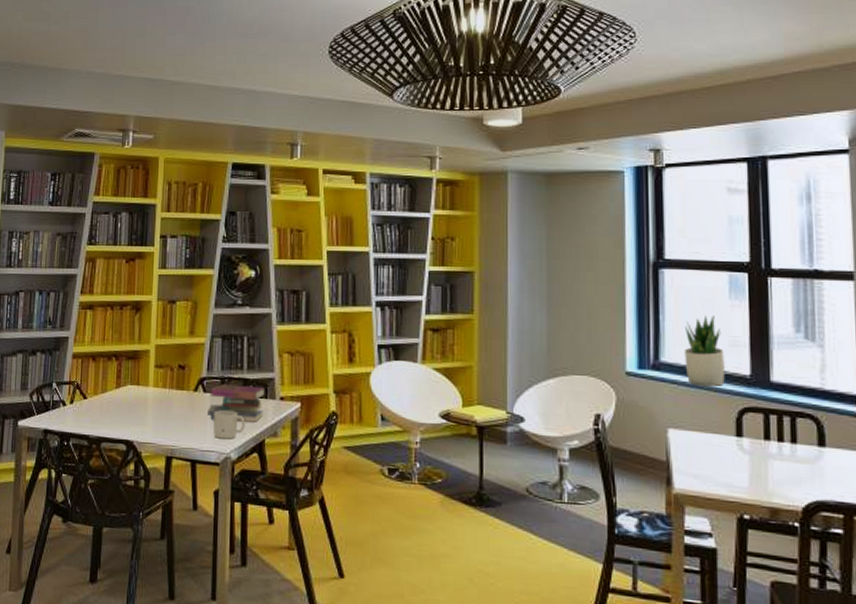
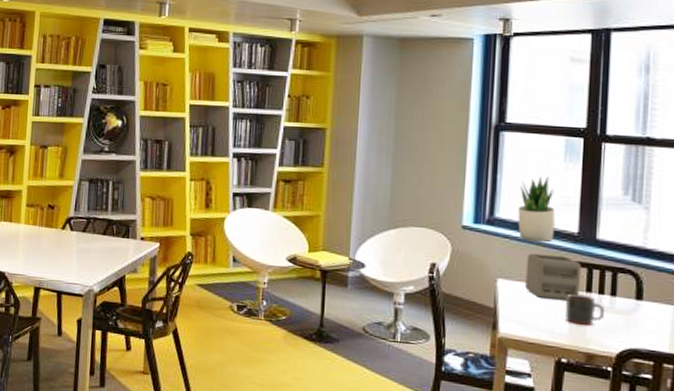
books: present [207,384,265,422] -> none [73,224,127,259]
mug: present [213,410,245,439] -> none [78,247,108,274]
desk organizer: none [697,399,758,450] -> present [525,253,582,300]
mug: none [744,442,785,478] -> present [565,293,604,326]

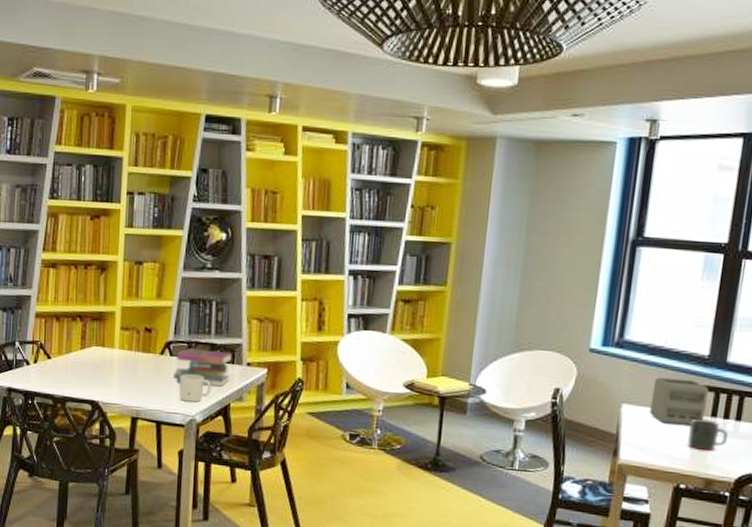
books: none [73,224,127,259] -> present [173,348,232,387]
mug: none [78,247,108,274] -> present [179,374,211,402]
planter: present [517,176,555,243] -> none [647,295,688,366]

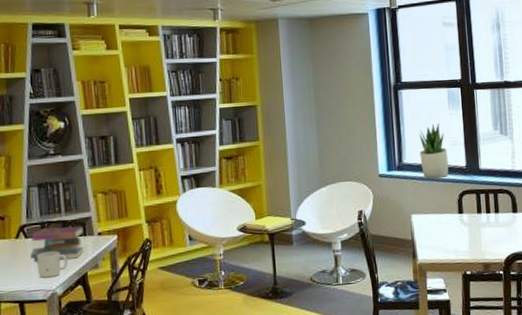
planter: none [647,295,688,366] -> present [419,123,449,180]
desk organizer: present [649,377,710,425] -> none [431,187,473,225]
mug: present [688,418,728,451] -> none [464,215,492,242]

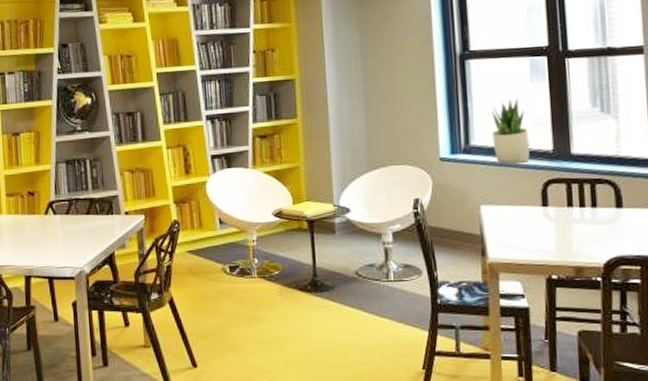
books: present [30,226,84,262] -> none [59,204,111,239]
mug: present [36,251,68,278] -> none [64,229,95,255]

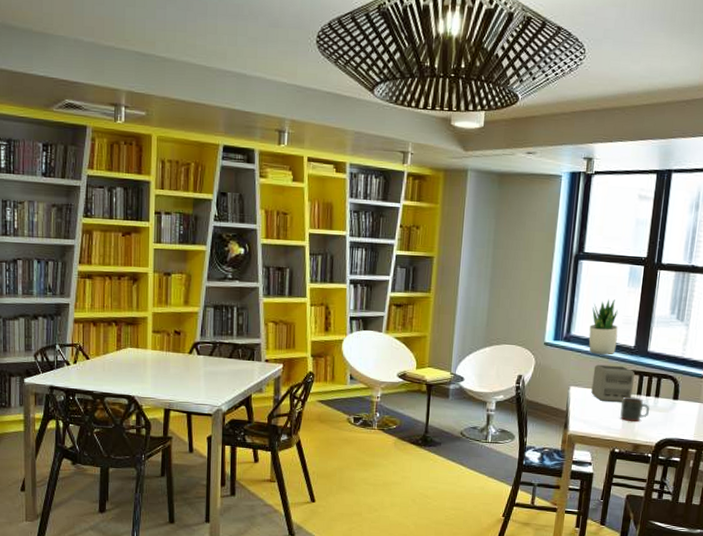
desk organizer: none [506,174,561,219] -> present [591,364,636,402]
mug: none [549,209,587,241] -> present [620,396,649,422]

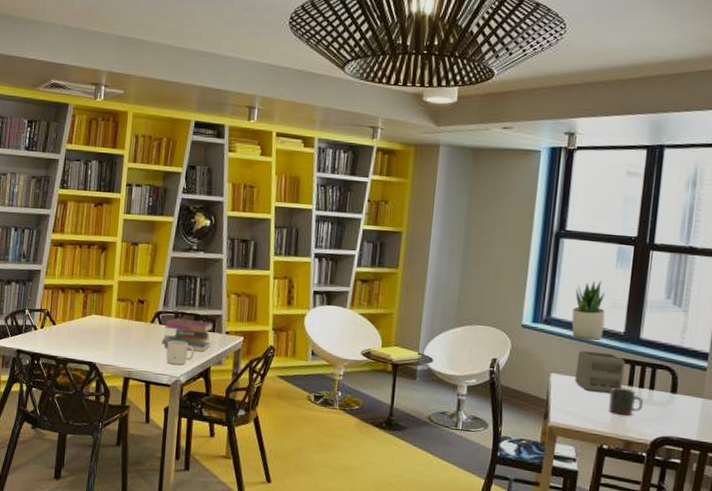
books: none [201,348,252,381] -> present [162,318,213,352]
mug: none [206,370,235,395] -> present [166,340,194,365]

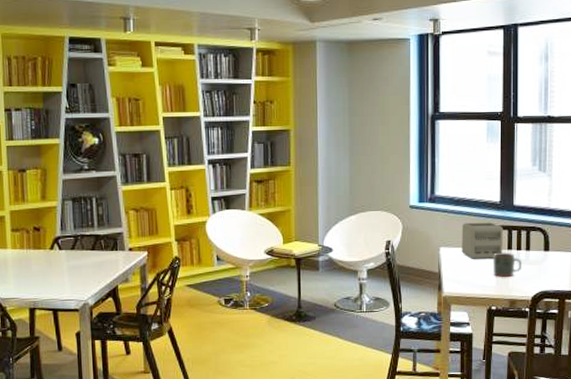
books: present [162,318,213,352] -> none [64,241,115,273]
mug: present [166,340,194,365] -> none [69,264,99,288]
planter: present [571,280,606,341] -> none [453,156,482,213]

